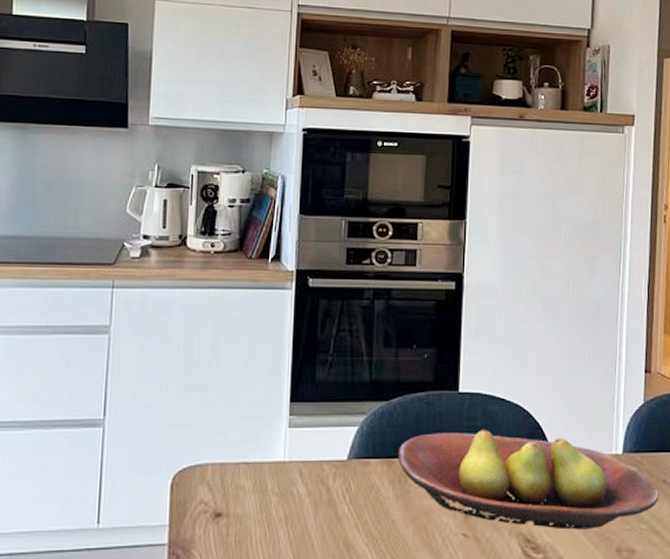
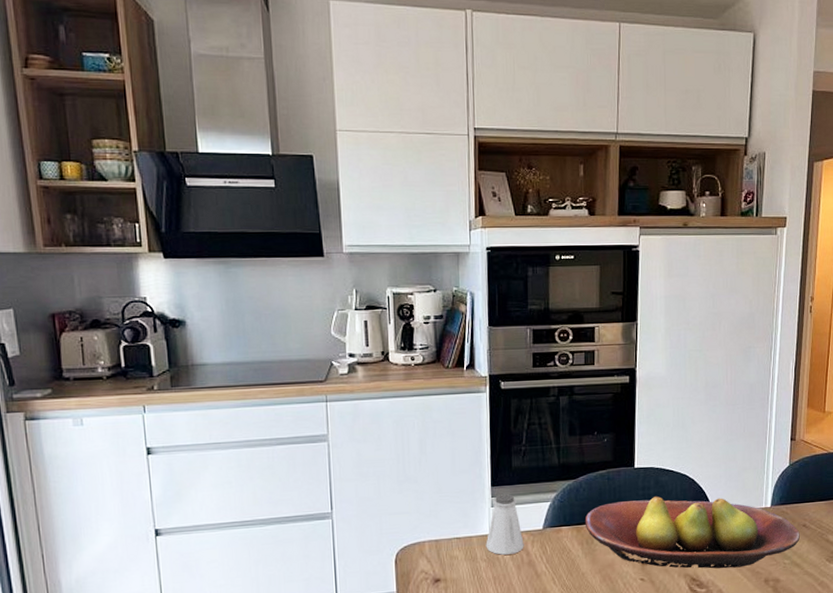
saltshaker: none [279,411,324,489] -> present [486,493,524,555]

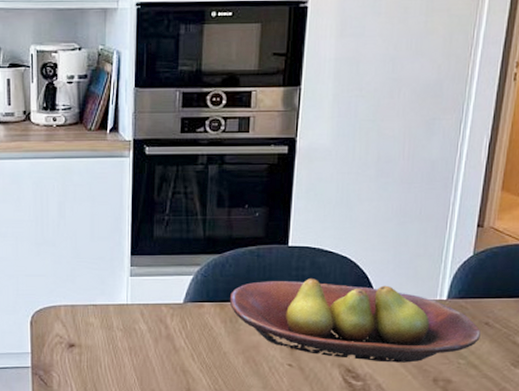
saltshaker: present [486,493,524,555] -> none [122,263,163,326]

